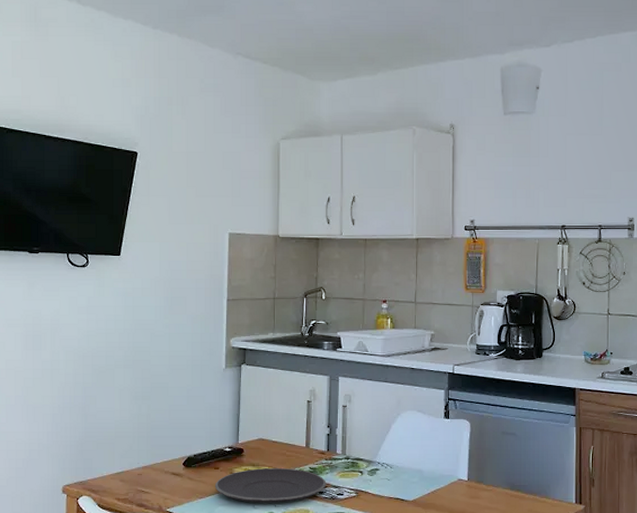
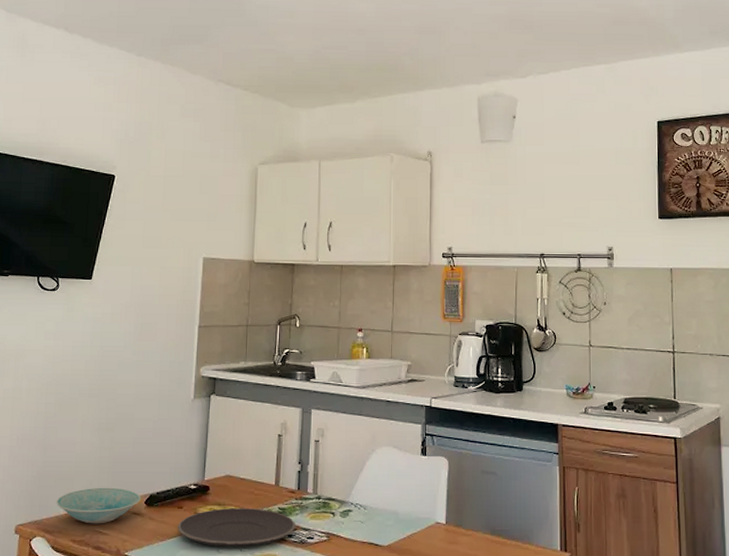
bowl: none [99,450,179,484] -> present [56,487,141,524]

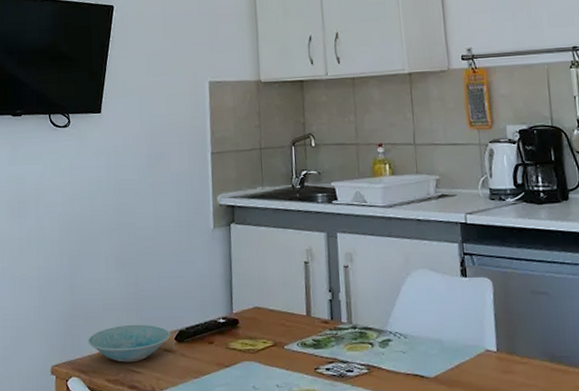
plate: present [177,508,296,547] -> none [209,341,333,383]

